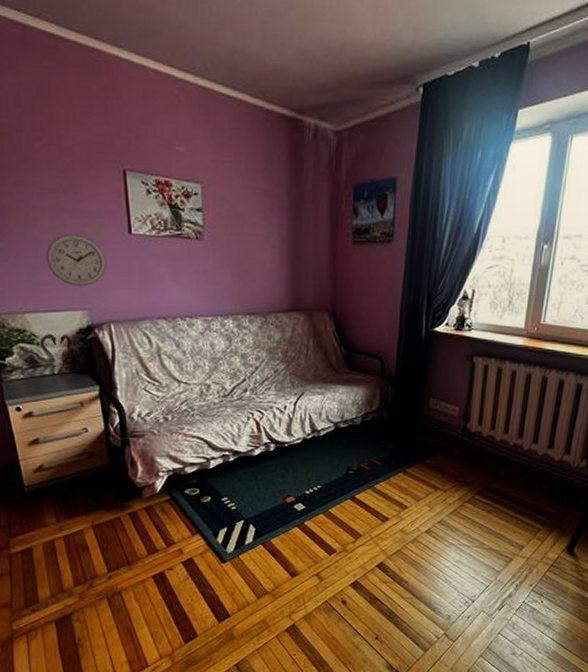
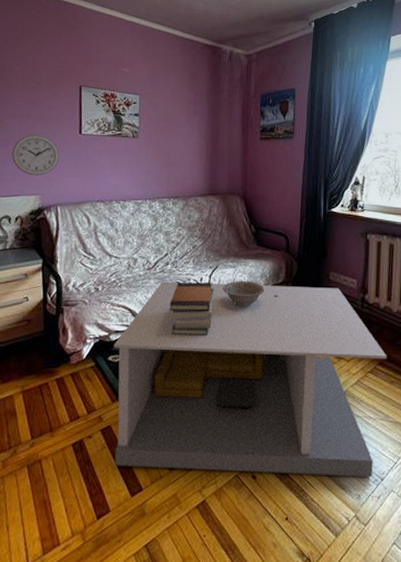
coffee table: none [190,410,487,599] -> present [114,281,387,477]
book stack: none [250,410,300,467] -> present [169,282,214,336]
decorative bowl: none [309,409,357,437] -> present [223,281,265,307]

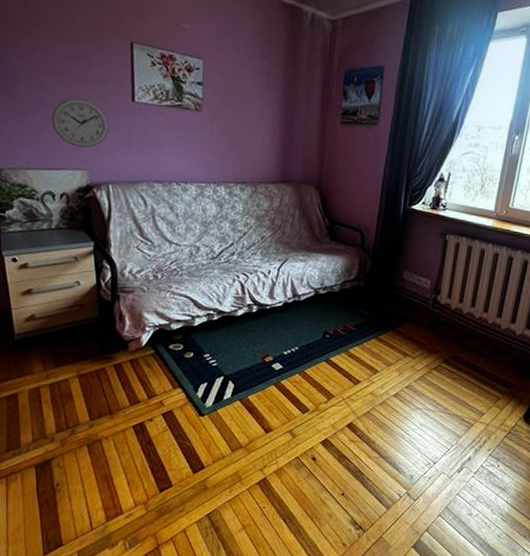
coffee table: present [114,281,387,477] -> none [175,272,453,461]
book stack: present [169,282,214,336] -> none [234,273,283,329]
decorative bowl: present [223,281,265,307] -> none [291,275,336,302]

